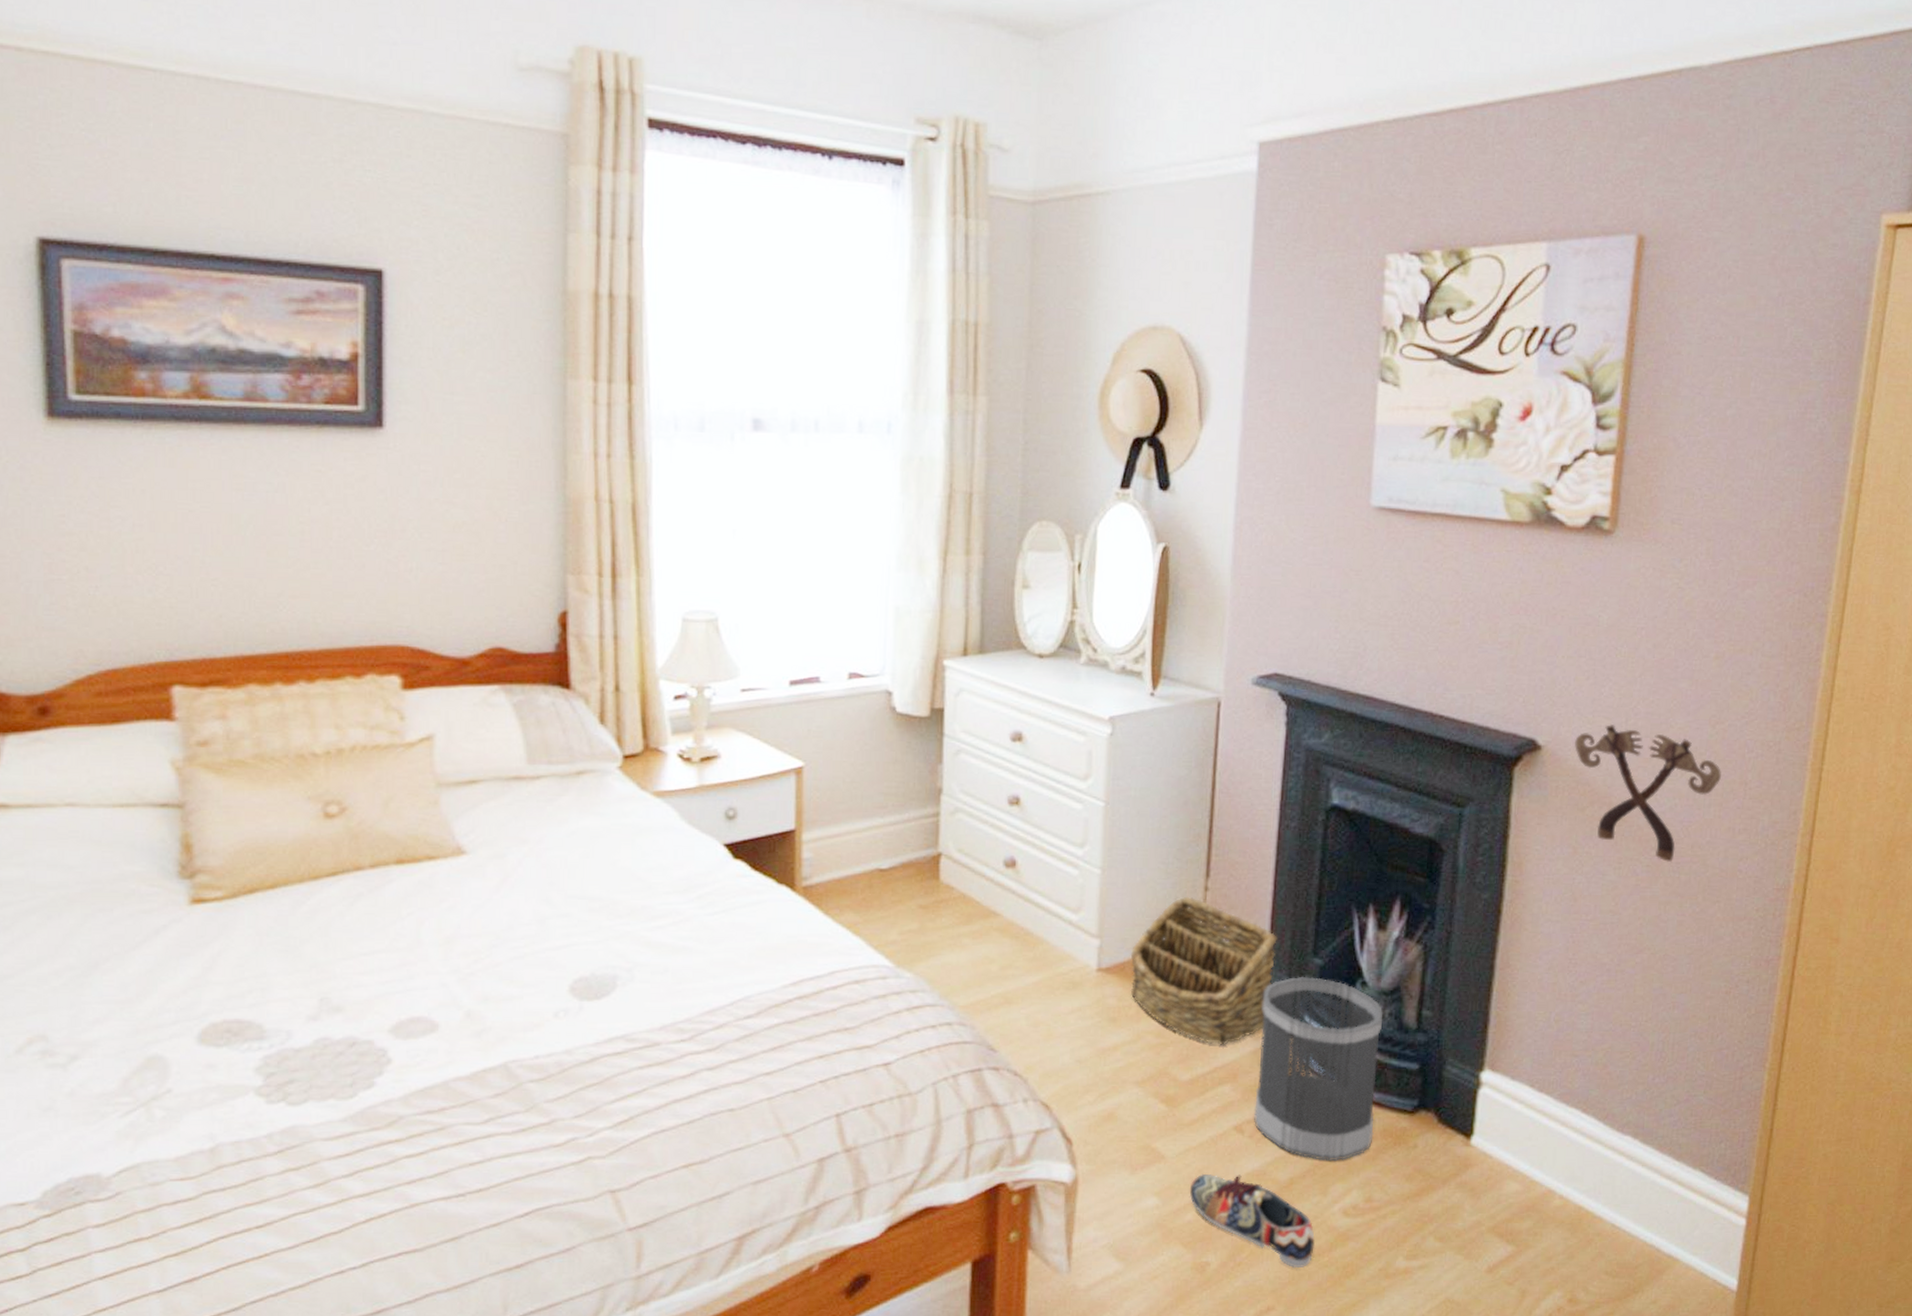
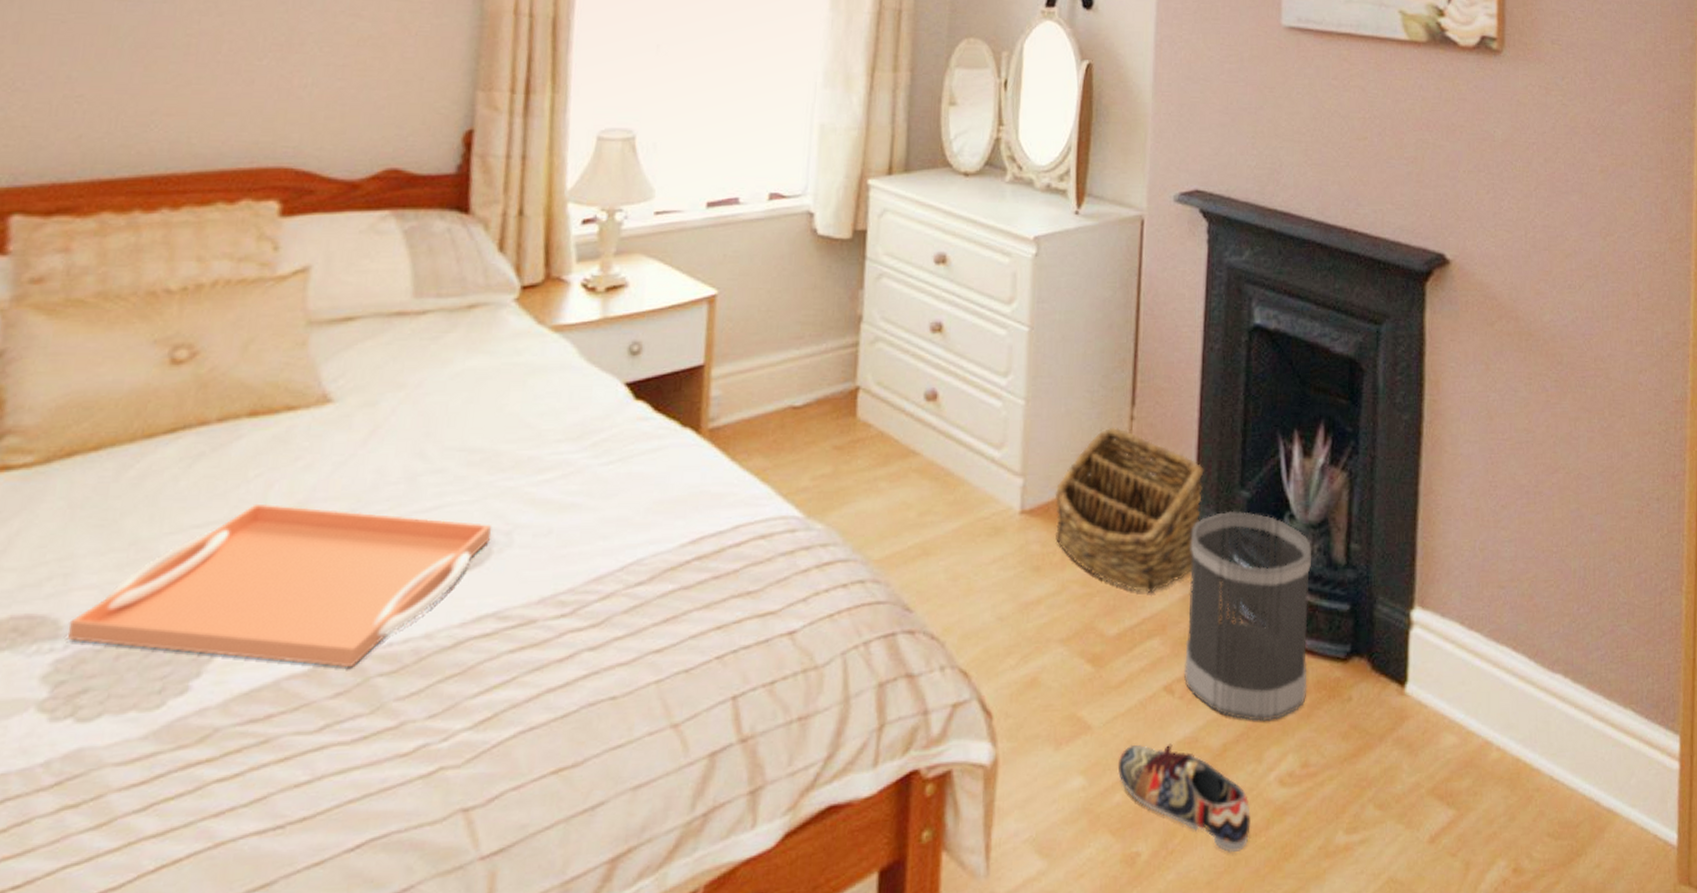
serving tray: none [271,937,615,1074] -> present [68,503,492,668]
decorative ornament: present [1575,725,1721,862] -> none [1480,238,1615,376]

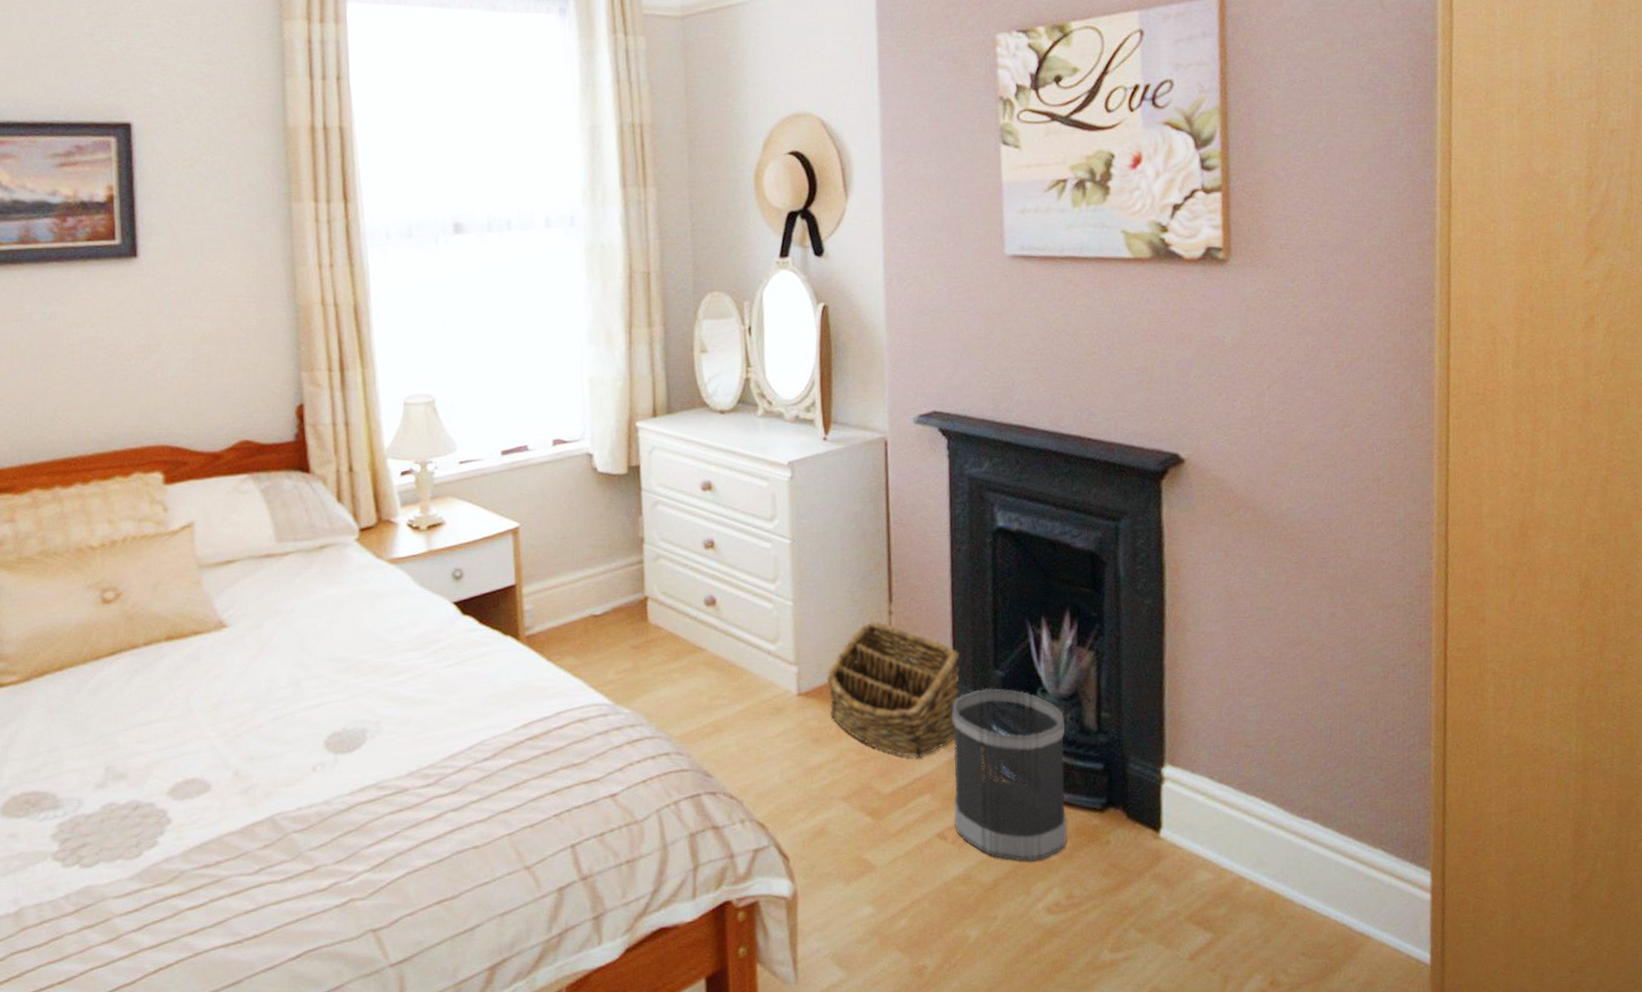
serving tray: present [68,503,492,668] -> none [64,706,364,827]
shoe: present [1117,743,1251,854] -> none [901,880,1023,967]

